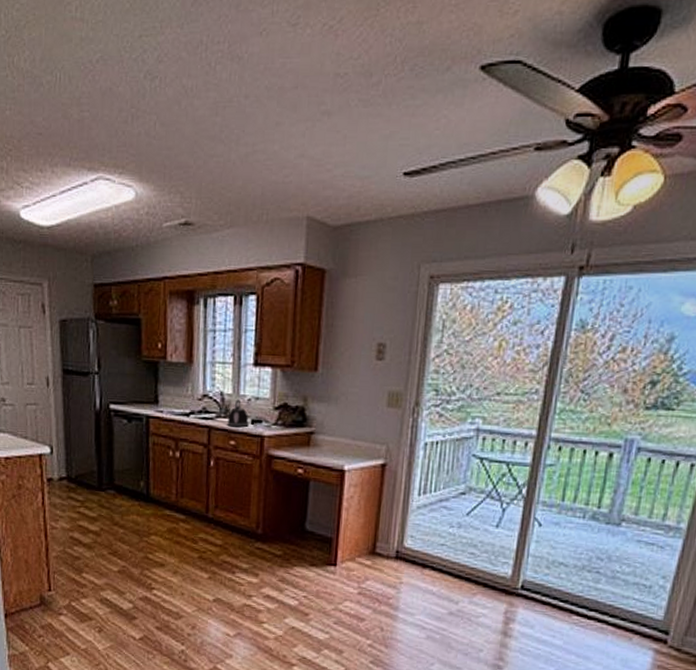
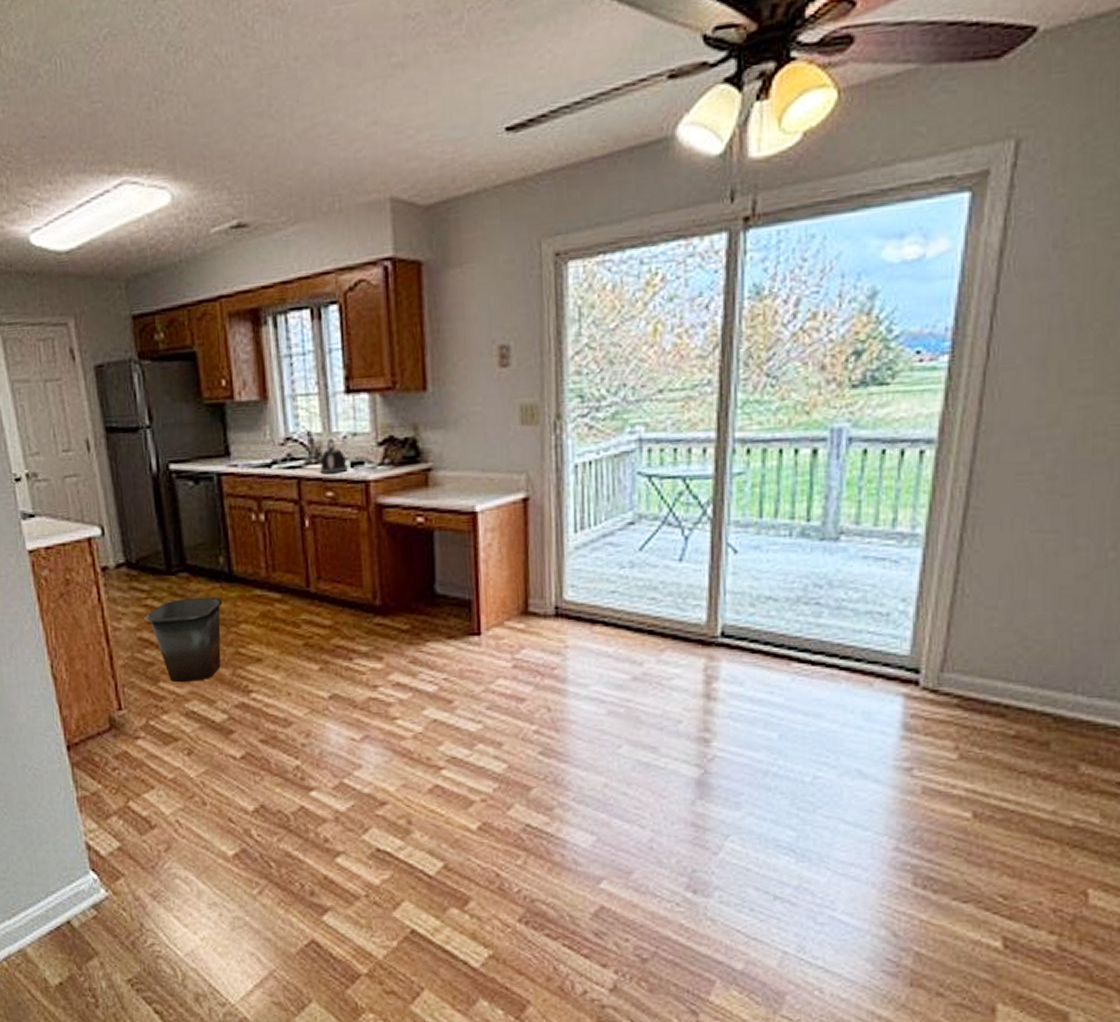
waste bin: none [77,510,140,576] -> present [145,598,223,682]

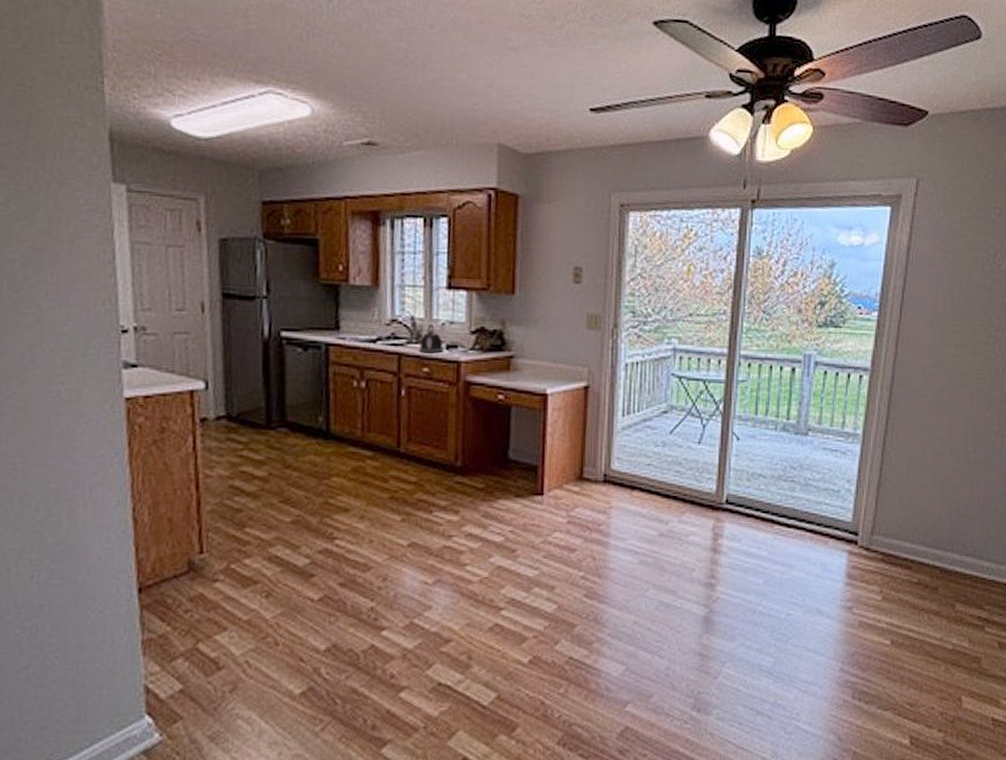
waste bin: present [145,598,223,682] -> none [239,452,318,528]

